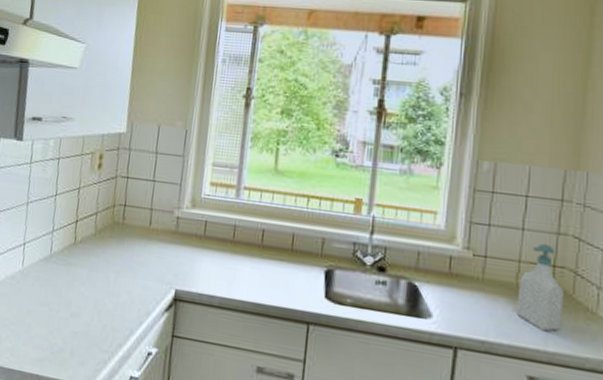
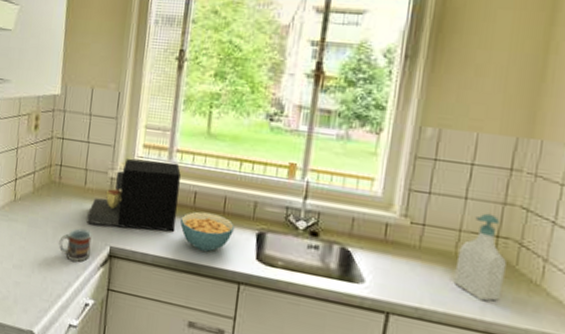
cup: none [121,271,157,308] -> present [59,228,92,262]
coffee maker: none [151,197,248,273] -> present [87,158,181,233]
cereal bowl: none [248,249,303,292] -> present [180,211,234,252]

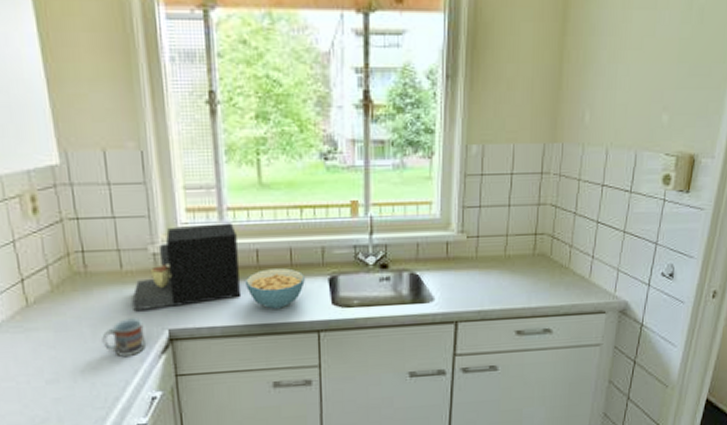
soap bottle: present [453,213,506,302] -> none [505,215,543,292]

